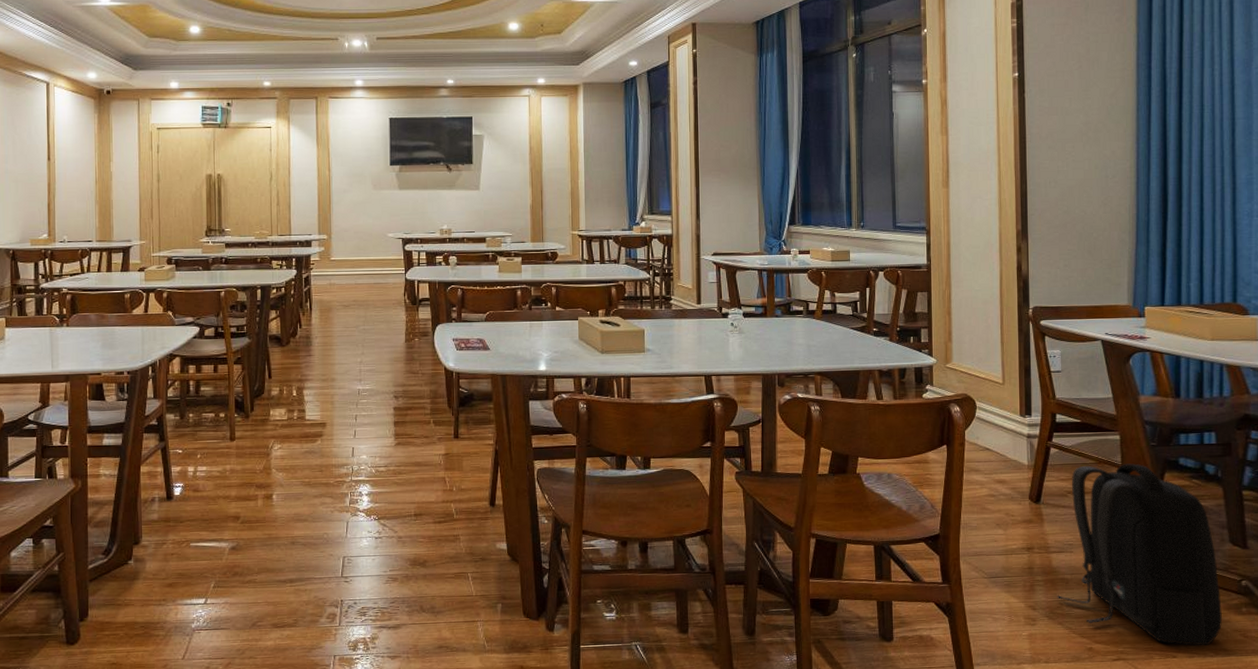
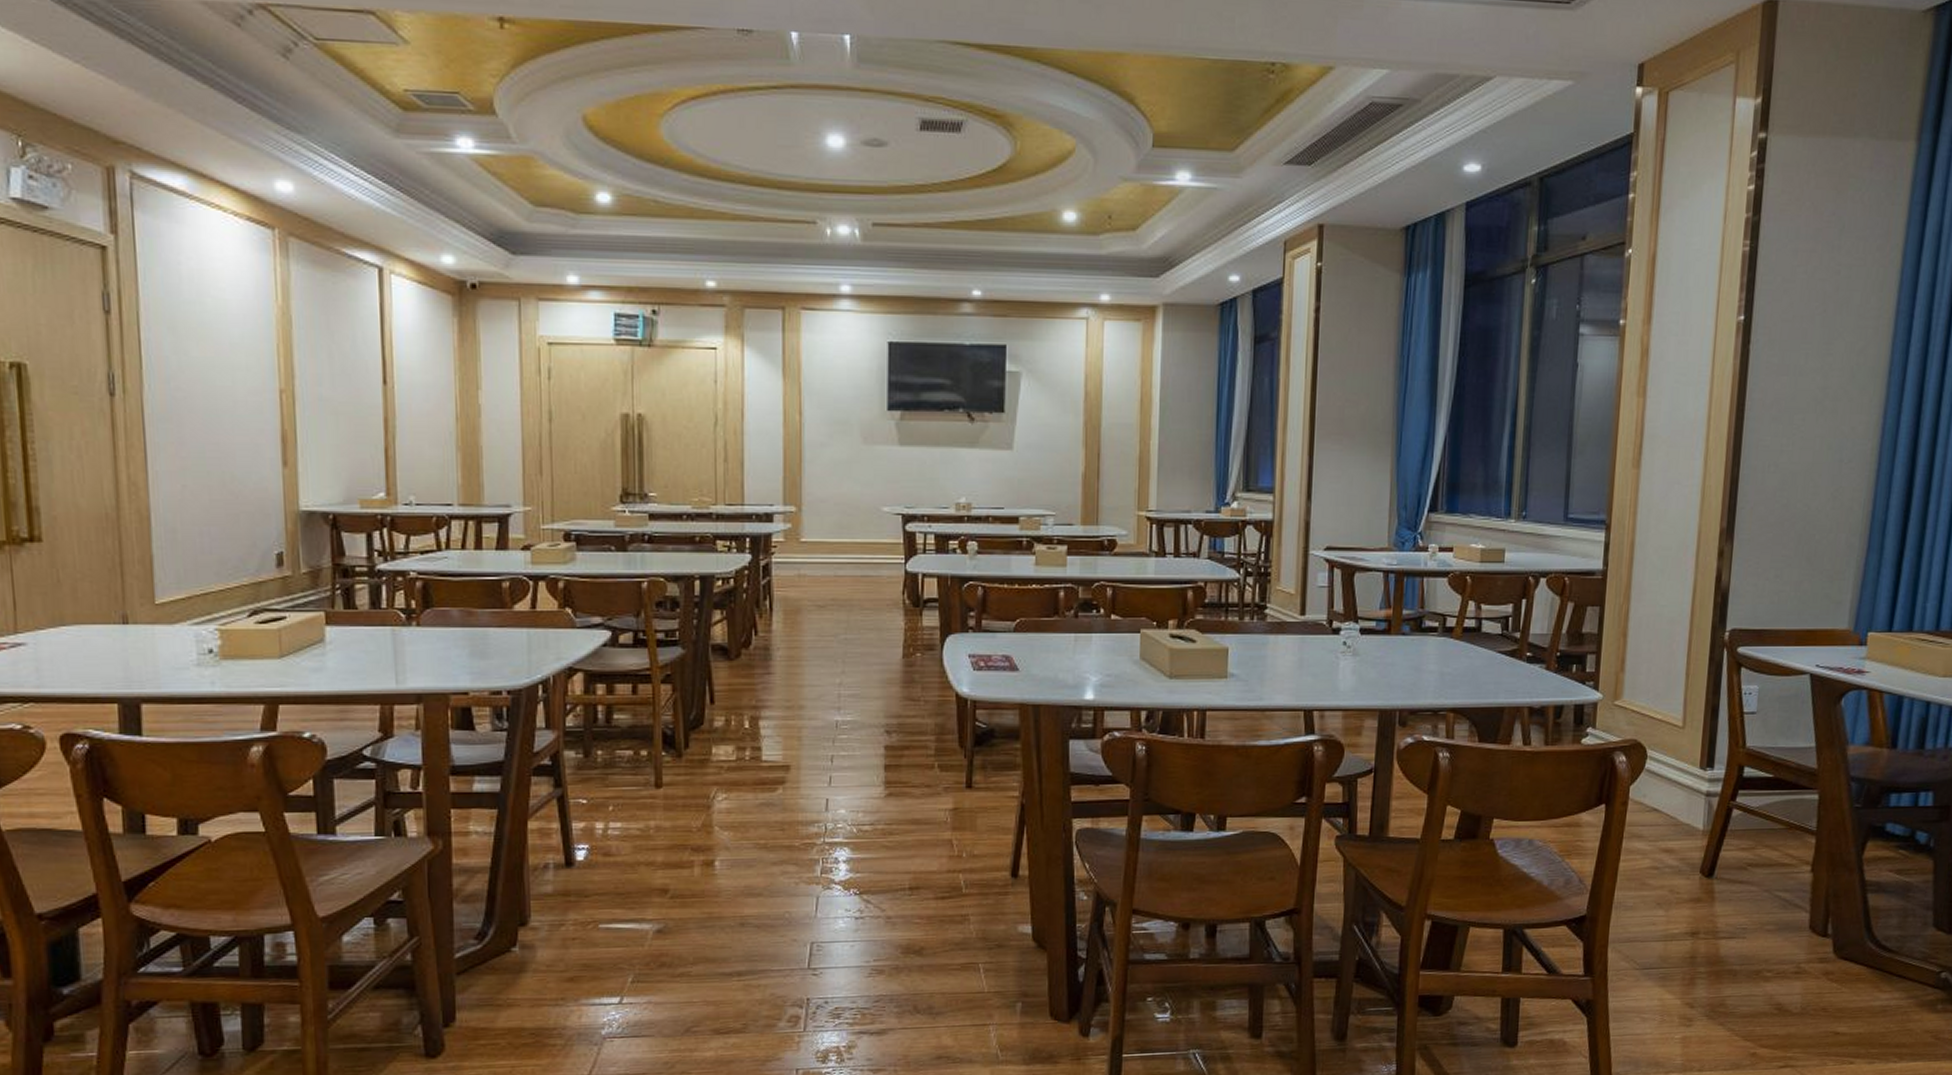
backpack: present [1057,463,1223,646] -> none [1721,829,1915,1050]

